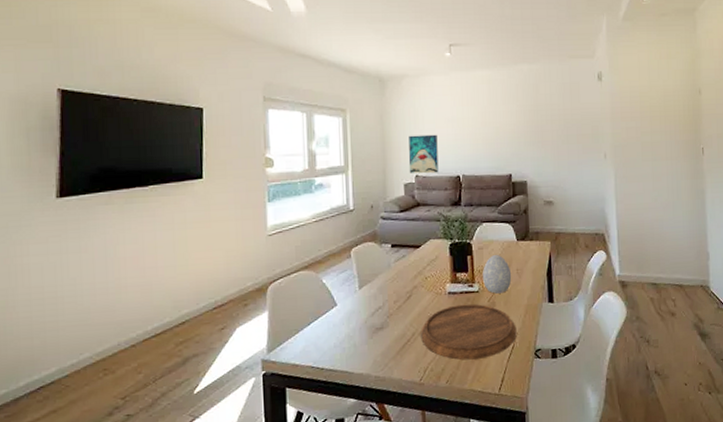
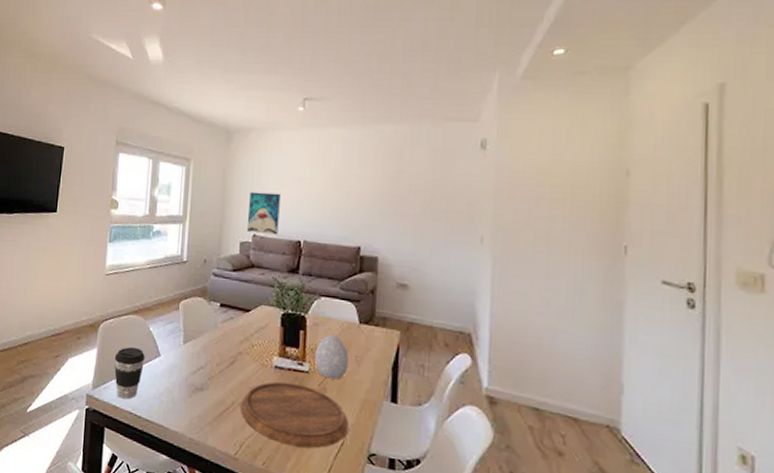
coffee cup: none [288,302,321,355] -> present [114,346,145,400]

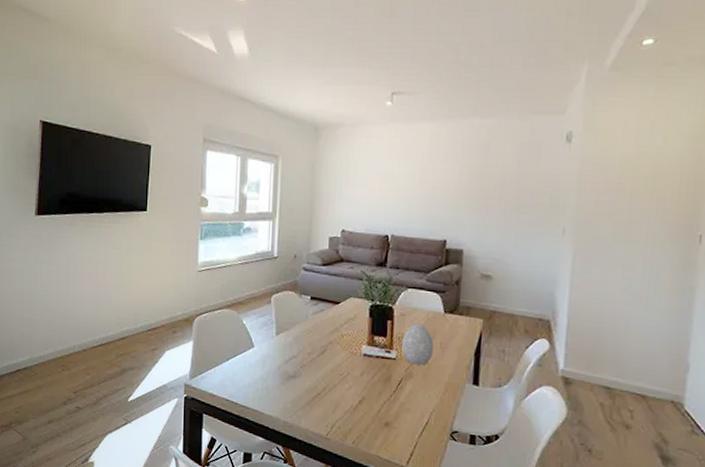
coffee cup: present [114,346,145,400] -> none [209,339,239,388]
cutting board: present [240,381,349,449] -> none [331,368,433,428]
wall art: present [246,191,281,235] -> none [335,187,369,230]

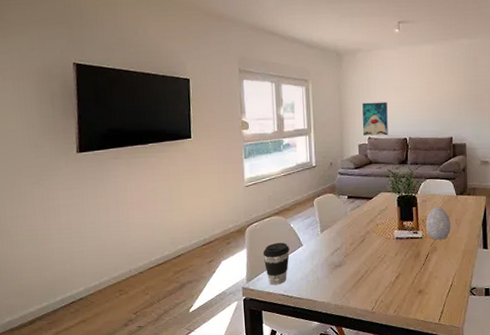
coffee cup: none [209,339,239,388] -> present [263,242,290,285]
wall art: none [335,187,369,230] -> present [362,102,388,136]

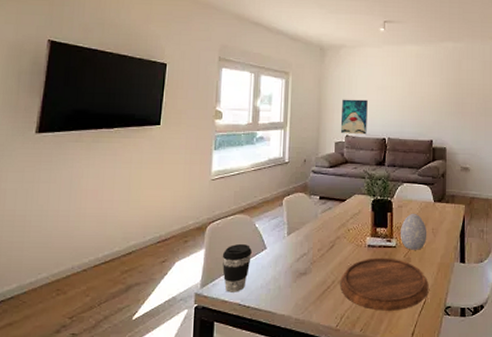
cutting board: none [373,247,455,295] -> present [340,257,429,311]

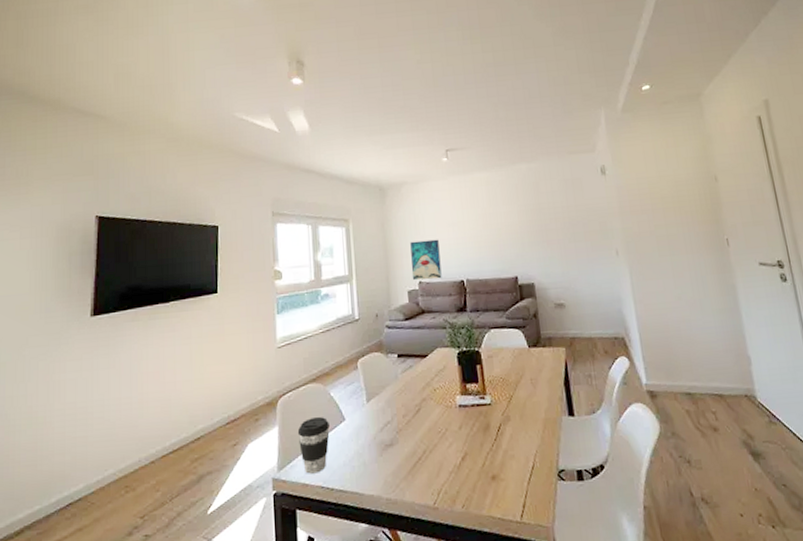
cutting board: present [340,257,429,311] -> none [432,417,536,482]
decorative egg: present [401,213,427,250] -> none [494,362,526,407]

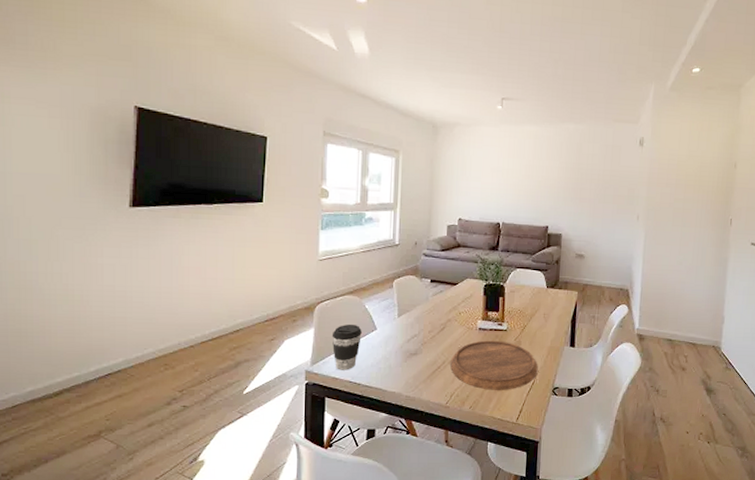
wall art: present [410,239,442,280] -> none [453,181,482,219]
cutting board: none [432,417,536,482] -> present [450,340,538,390]

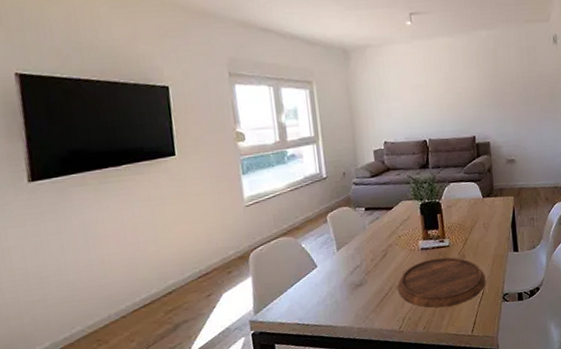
coffee cup: present [331,324,362,370] -> none [271,265,303,315]

